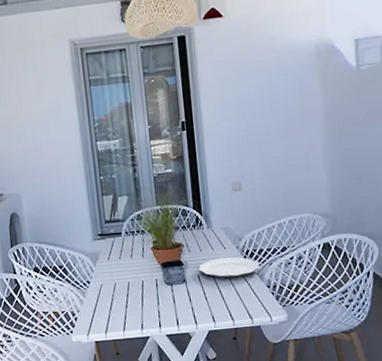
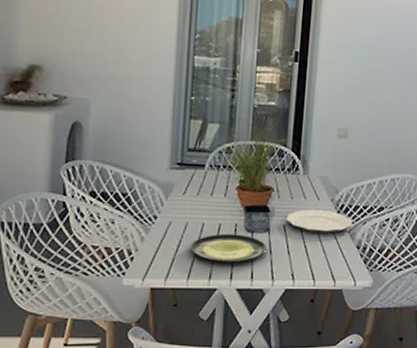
plate: none [121,287,187,314] -> present [189,233,268,262]

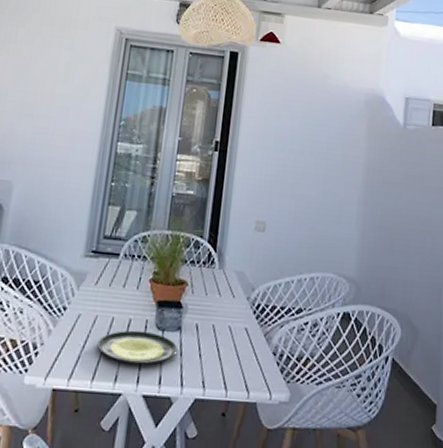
plate: present [286,209,353,234] -> none [199,307,270,337]

